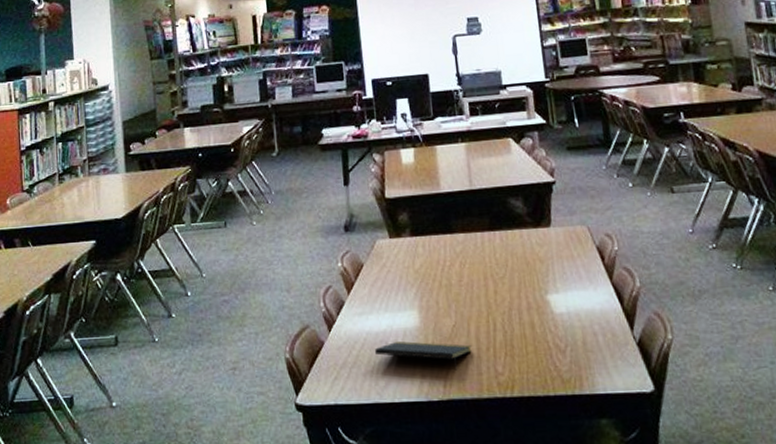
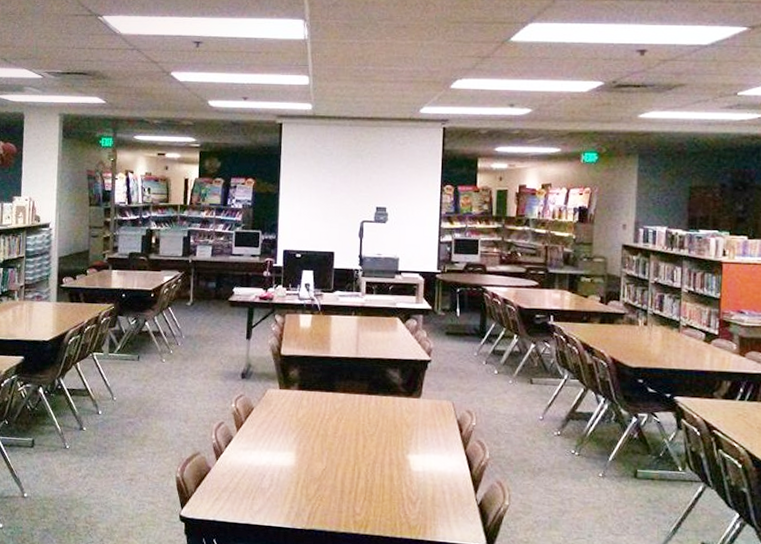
notepad: present [375,340,472,371] -> none [254,475,336,507]

